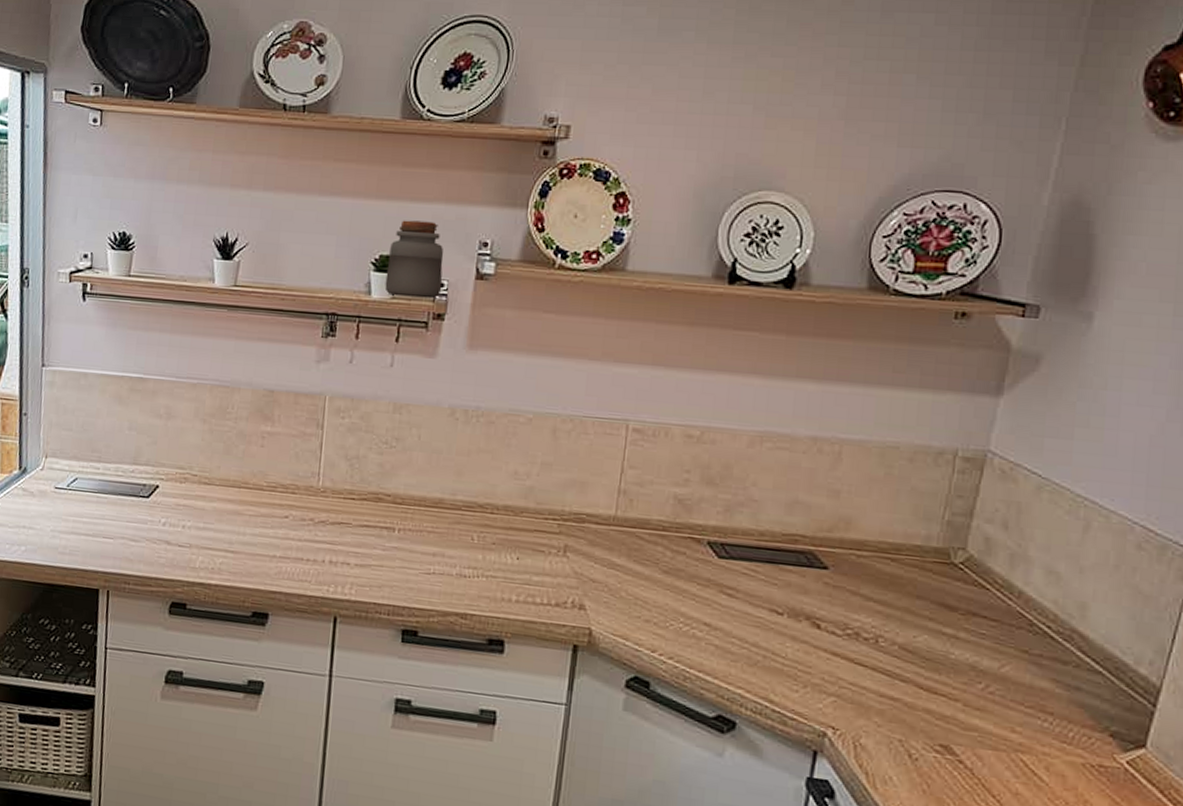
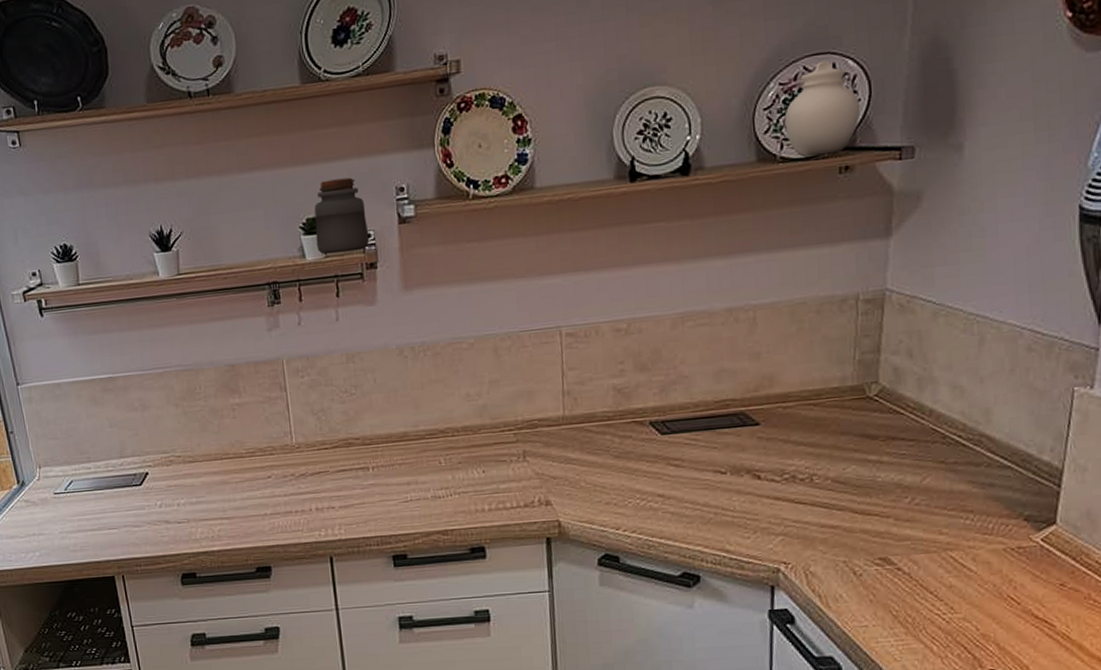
jar: none [903,199,988,297] -> present [784,60,861,158]

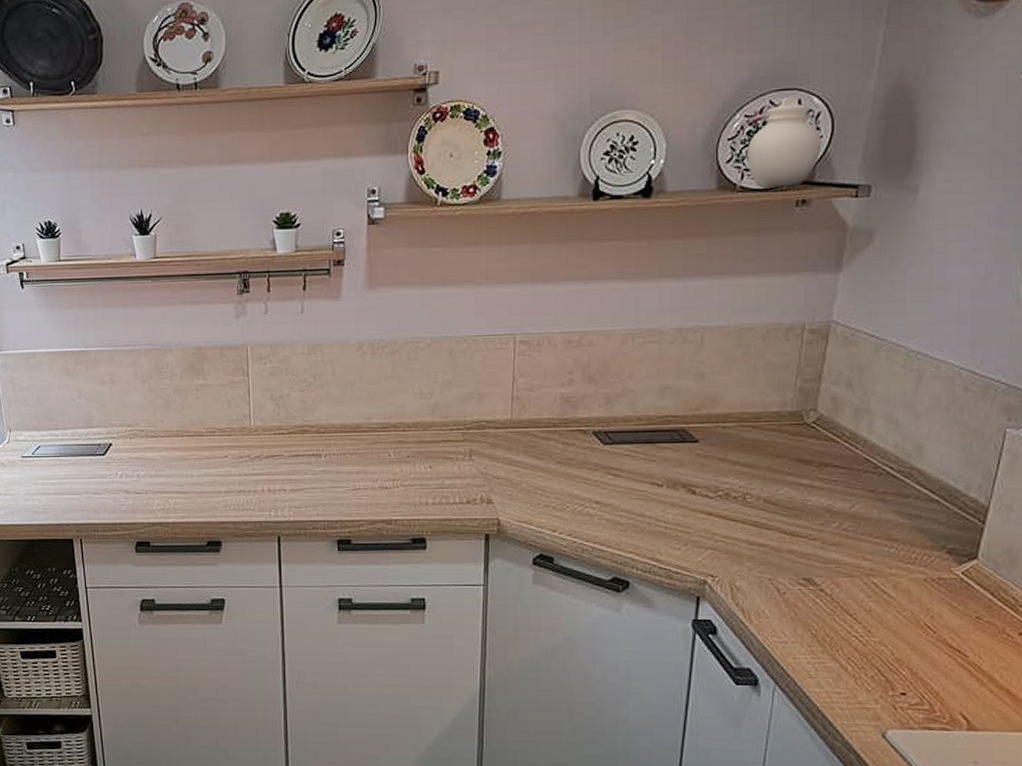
jar: present [314,177,370,255] -> none [288,177,339,249]

